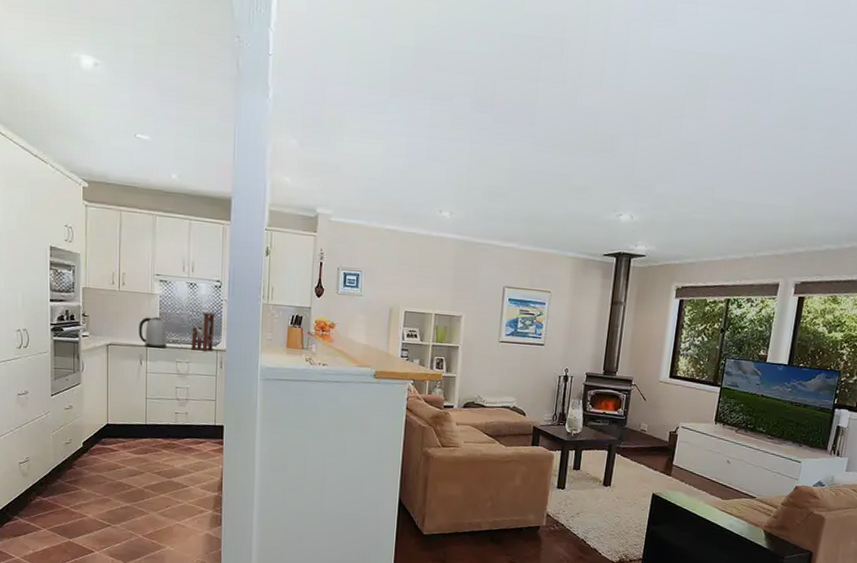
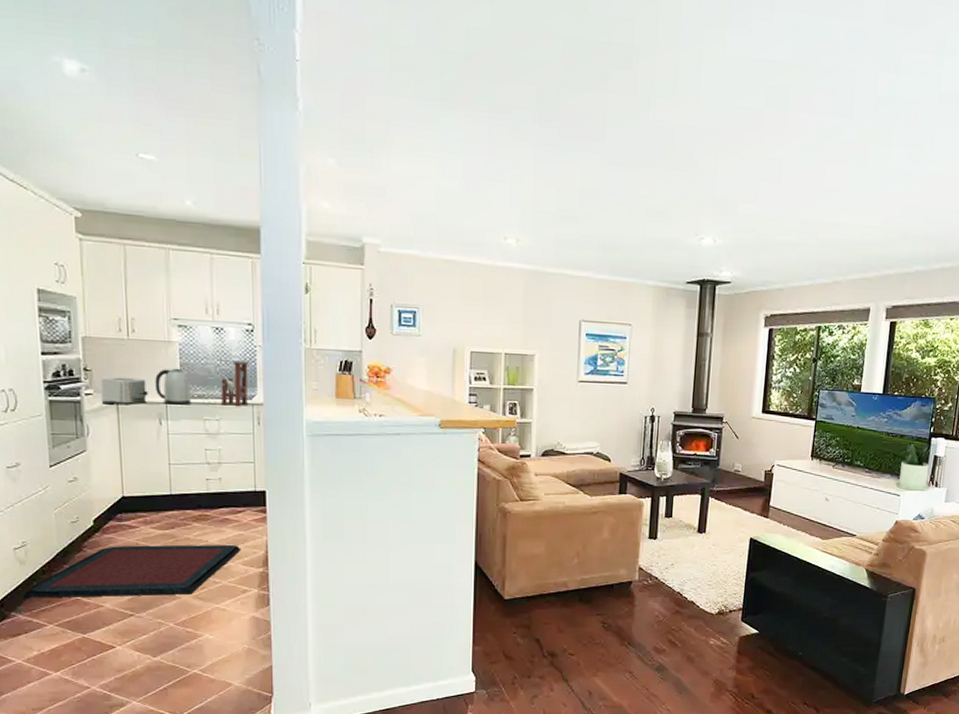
doormat: none [24,465,201,511] -> present [23,544,242,598]
toaster: none [94,322,132,347] -> present [100,377,148,406]
planter: none [797,413,834,460] -> present [895,443,931,491]

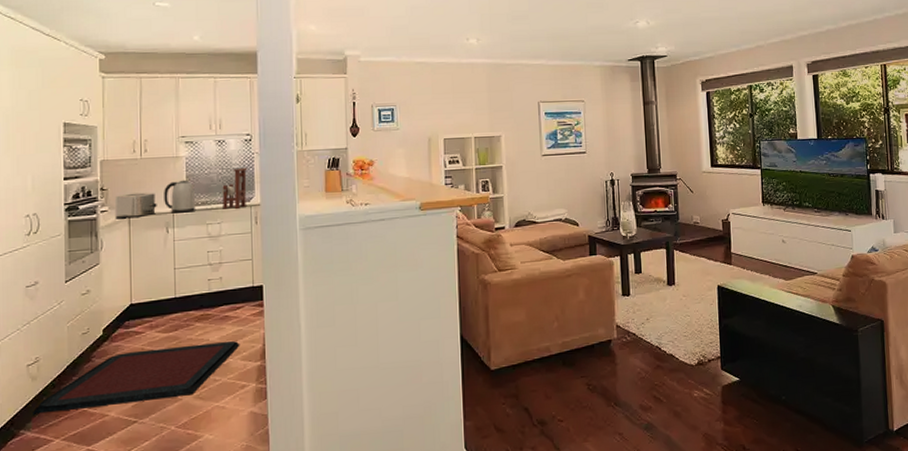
planter: present [895,443,931,491] -> none [845,180,877,226]

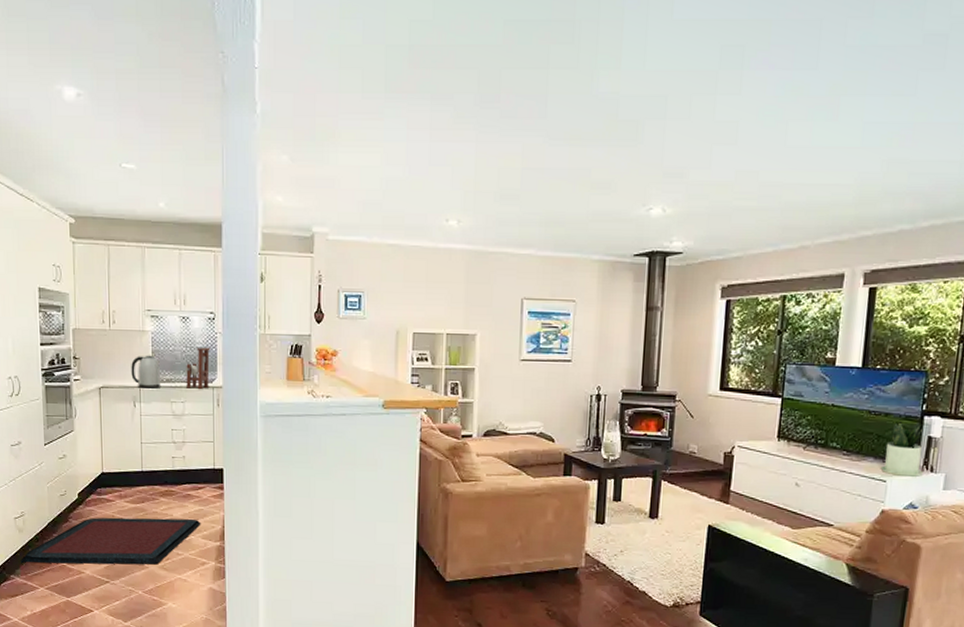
toaster: present [114,192,157,219] -> none [86,364,125,390]
planter: none [845,180,877,226] -> present [880,422,924,477]

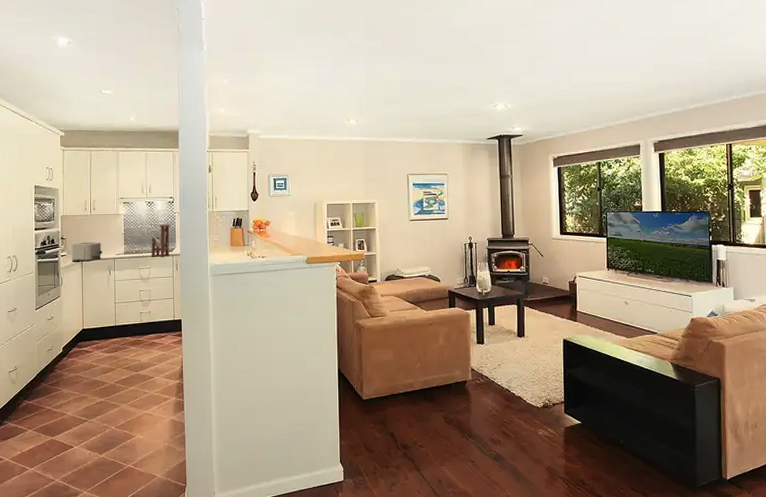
doormat: present [21,517,201,565] -> none [13,362,164,409]
toaster: none [86,364,125,390] -> present [71,242,102,262]
kettle: present [131,355,160,389] -> none [107,233,131,259]
planter: present [880,422,924,477] -> none [686,250,717,291]

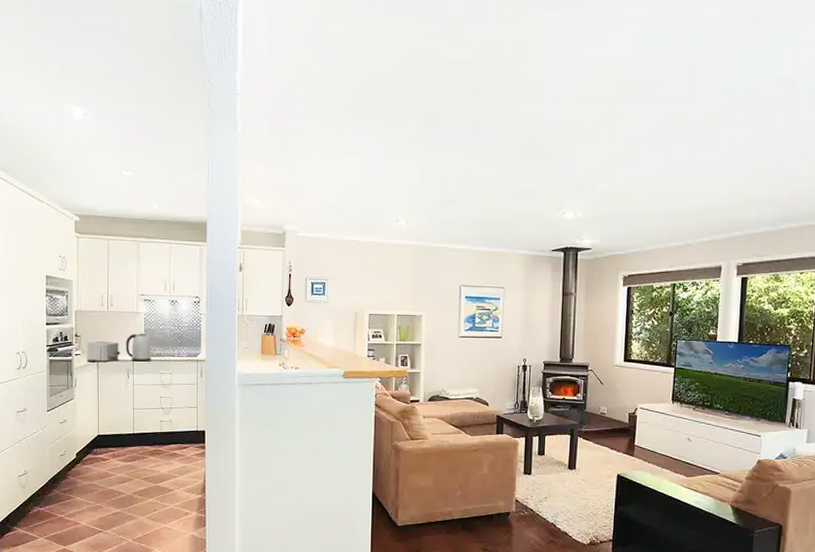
kettle: none [107,233,131,259] -> present [126,333,151,362]
paper towel holder: present [151,224,171,258] -> none [174,326,196,363]

